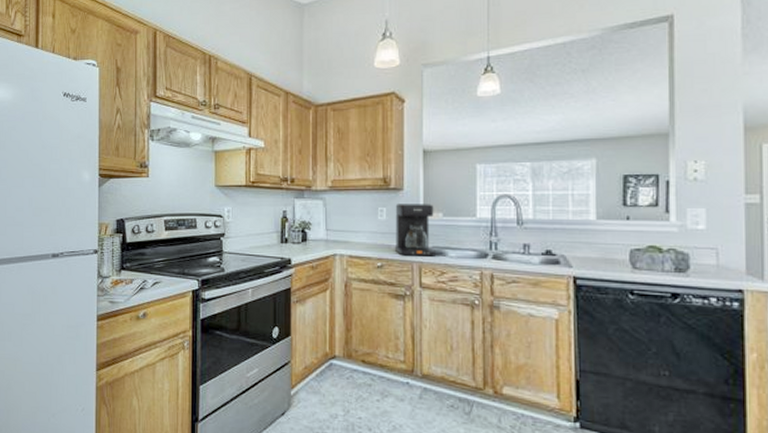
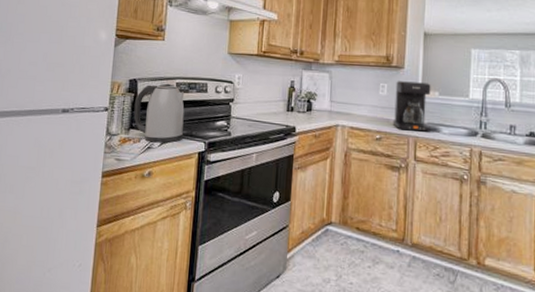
kettle: none [124,221,176,283] -> present [134,83,185,144]

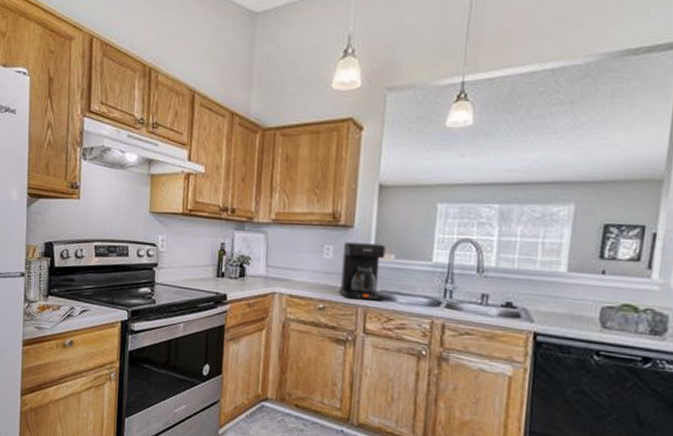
kettle: present [134,83,185,144] -> none [51,246,105,311]

